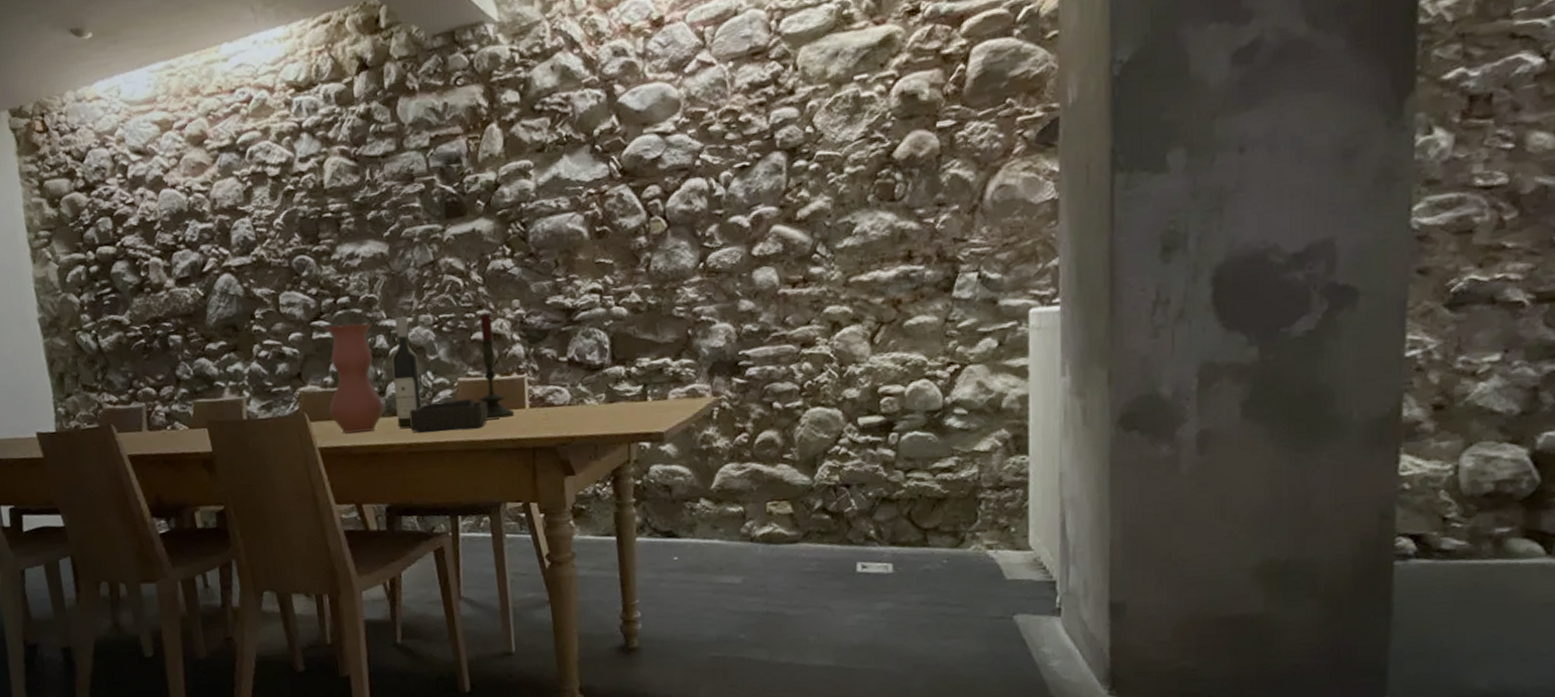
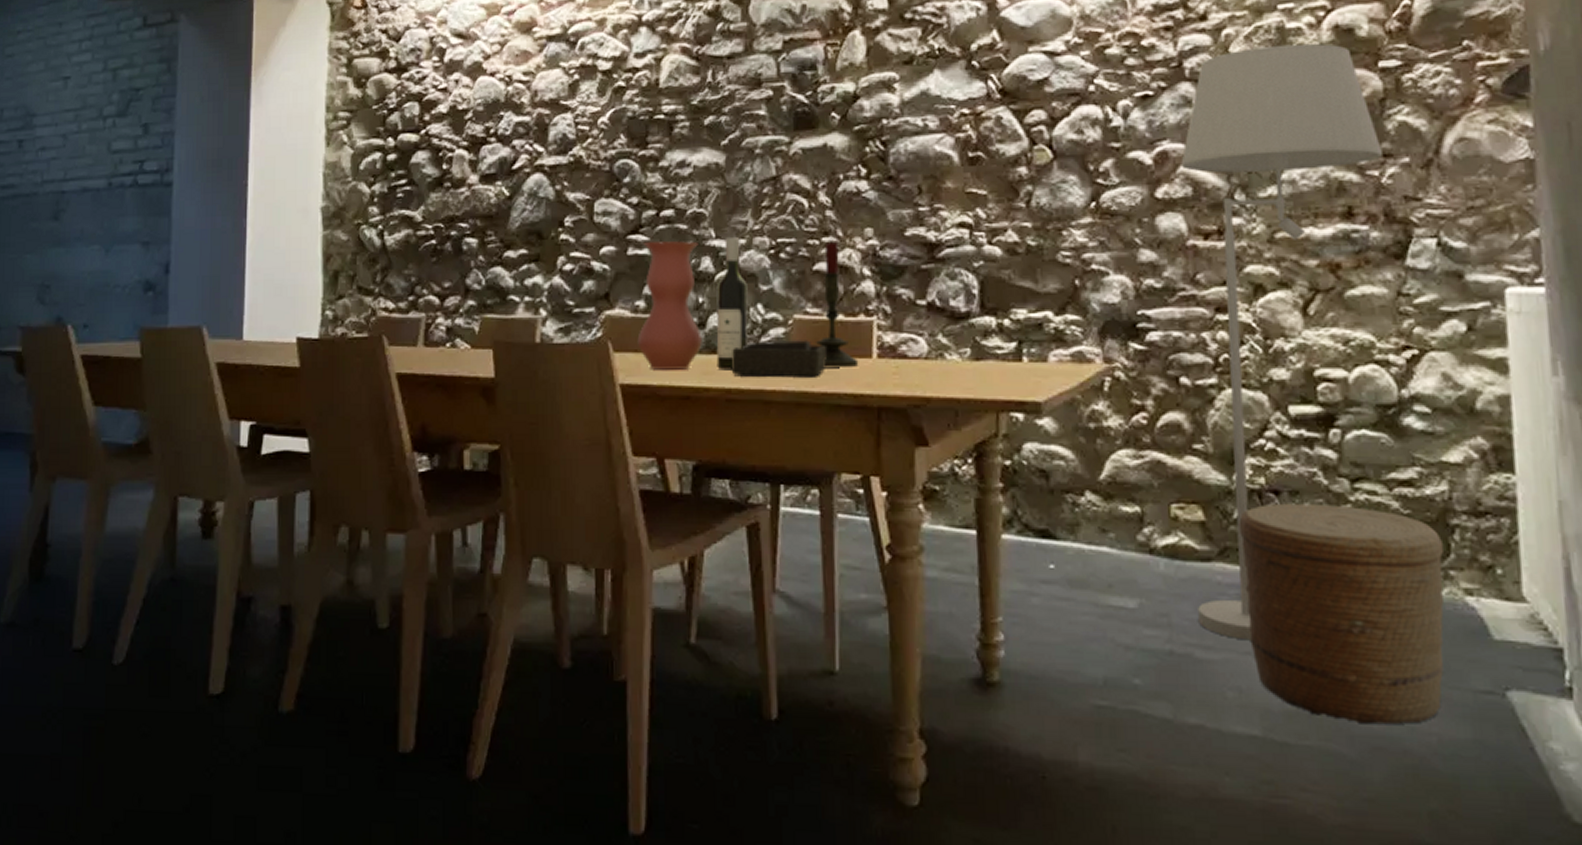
floor lamp: none [773,109,937,599] -> present [1181,43,1382,641]
woven basket: none [818,491,972,650] -> present [1238,503,1444,725]

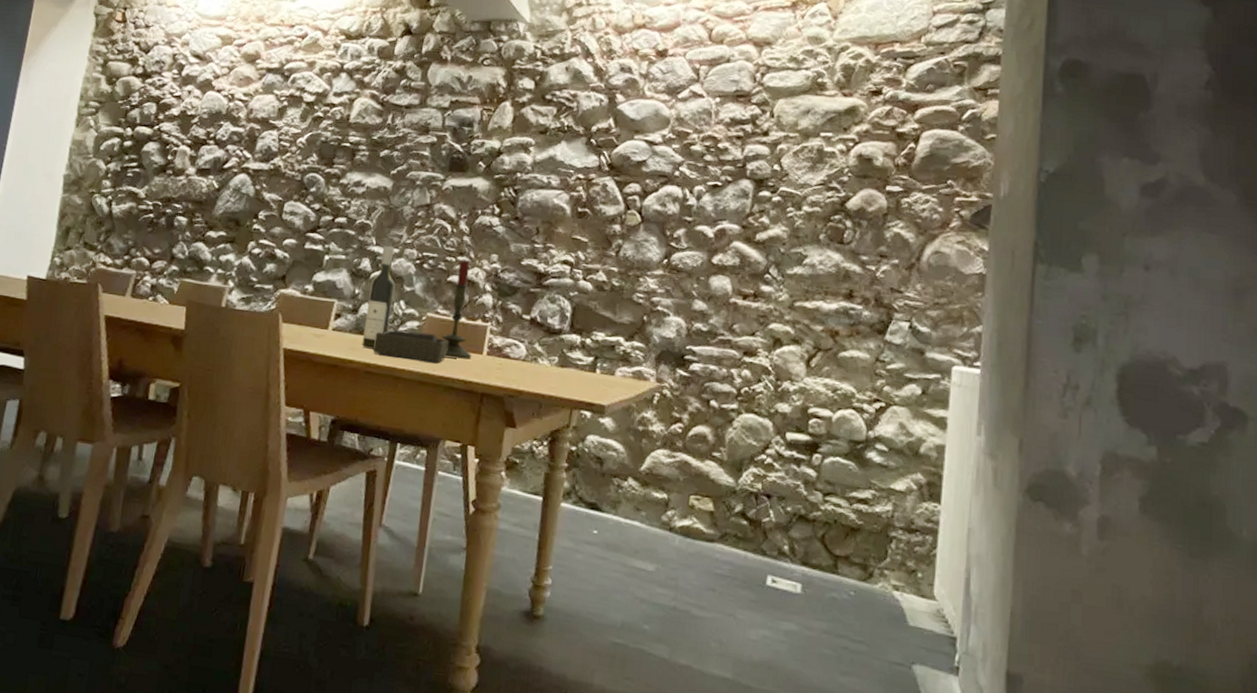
vase: present [637,240,702,370] -> none [302,240,362,344]
floor lamp: present [1181,43,1382,641] -> none [698,161,880,606]
woven basket: present [1238,503,1444,725] -> none [733,504,882,682]

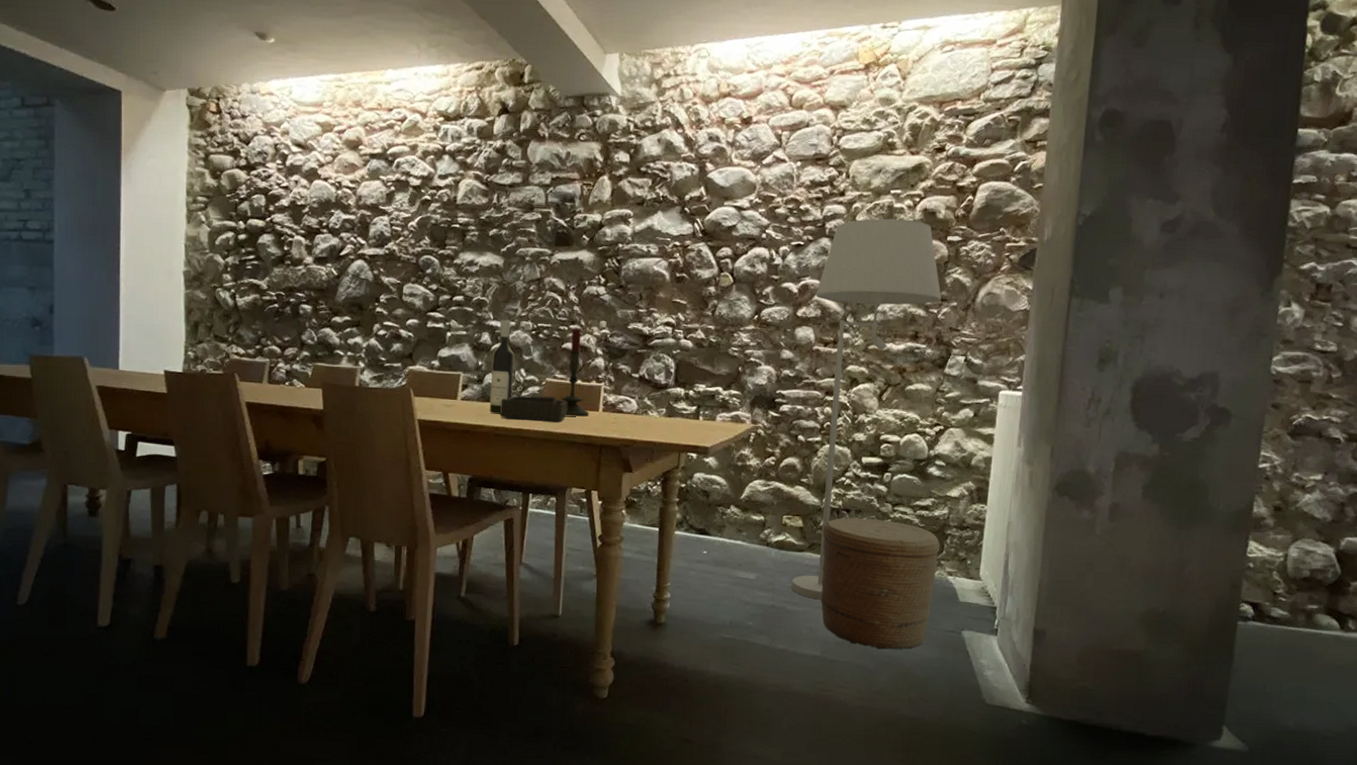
floor lamp: none [698,161,880,606] -> present [792,218,941,600]
woven basket: none [733,504,882,682] -> present [820,517,940,649]

